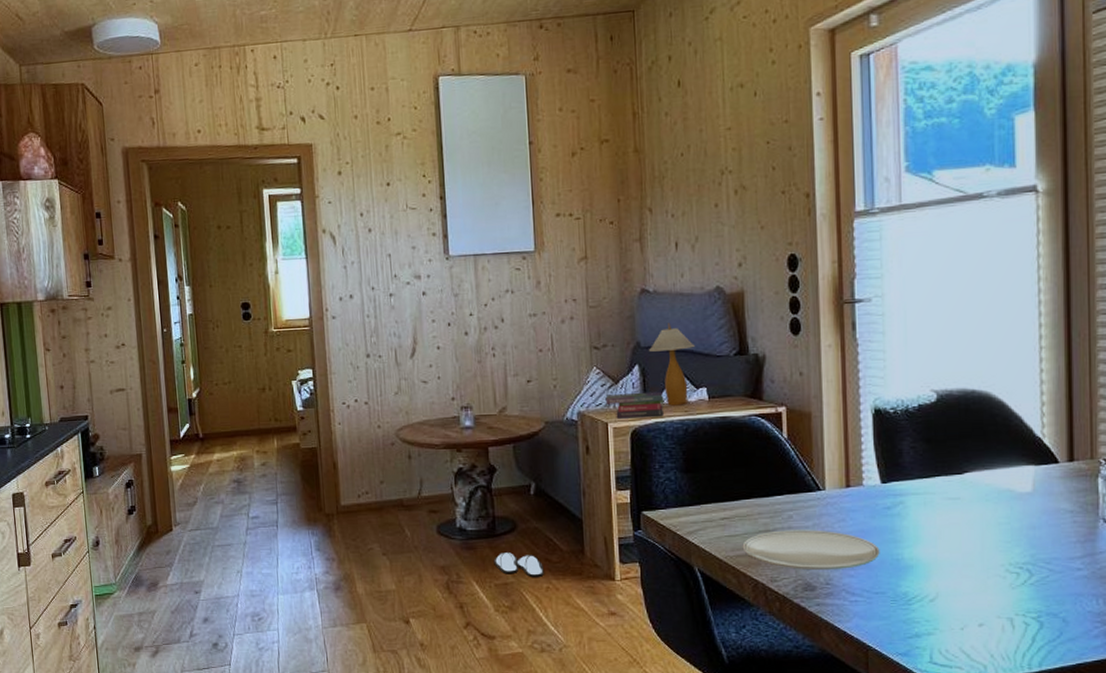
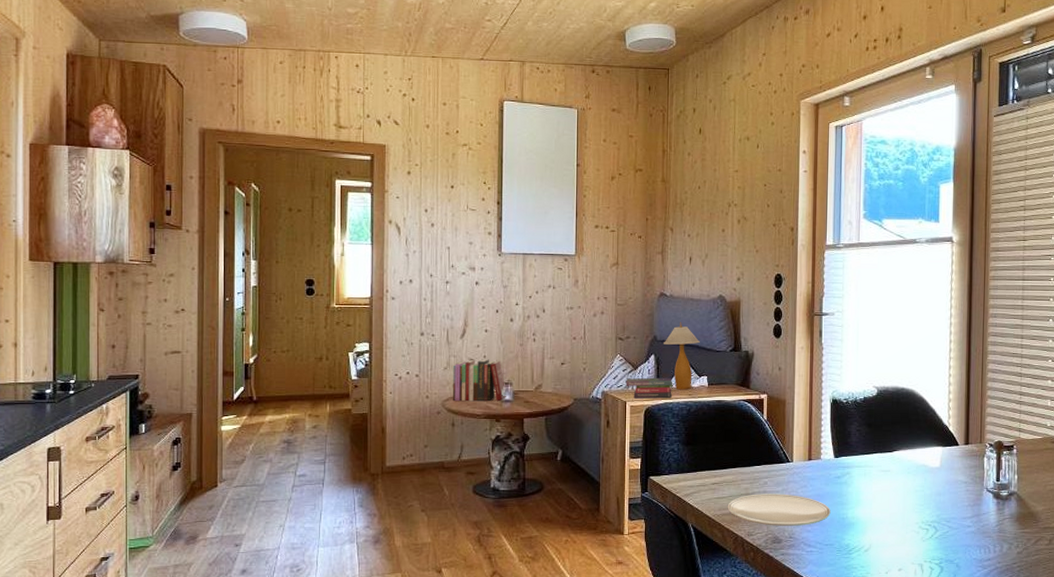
books: none [404,380,467,431] -> present [452,359,506,402]
slippers: present [494,551,544,577] -> none [521,509,564,531]

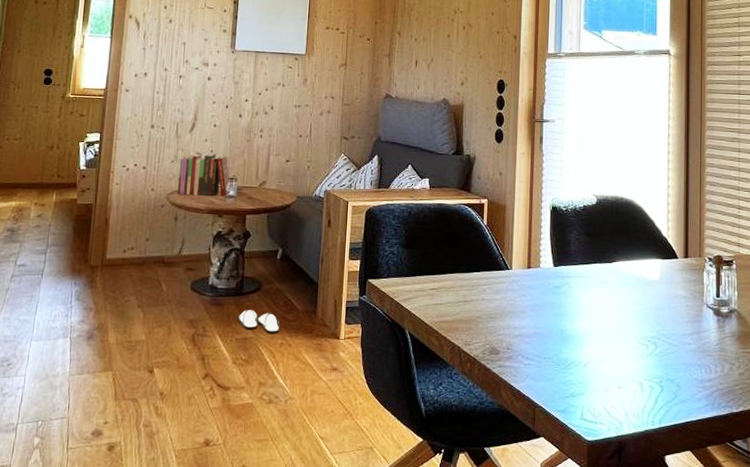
slippers: none [521,509,564,531] -> present [237,309,280,333]
books: present [625,377,673,399] -> none [348,178,395,199]
table lamp: present [664,322,700,390] -> none [387,124,423,192]
plate: present [727,494,831,527] -> none [445,301,549,337]

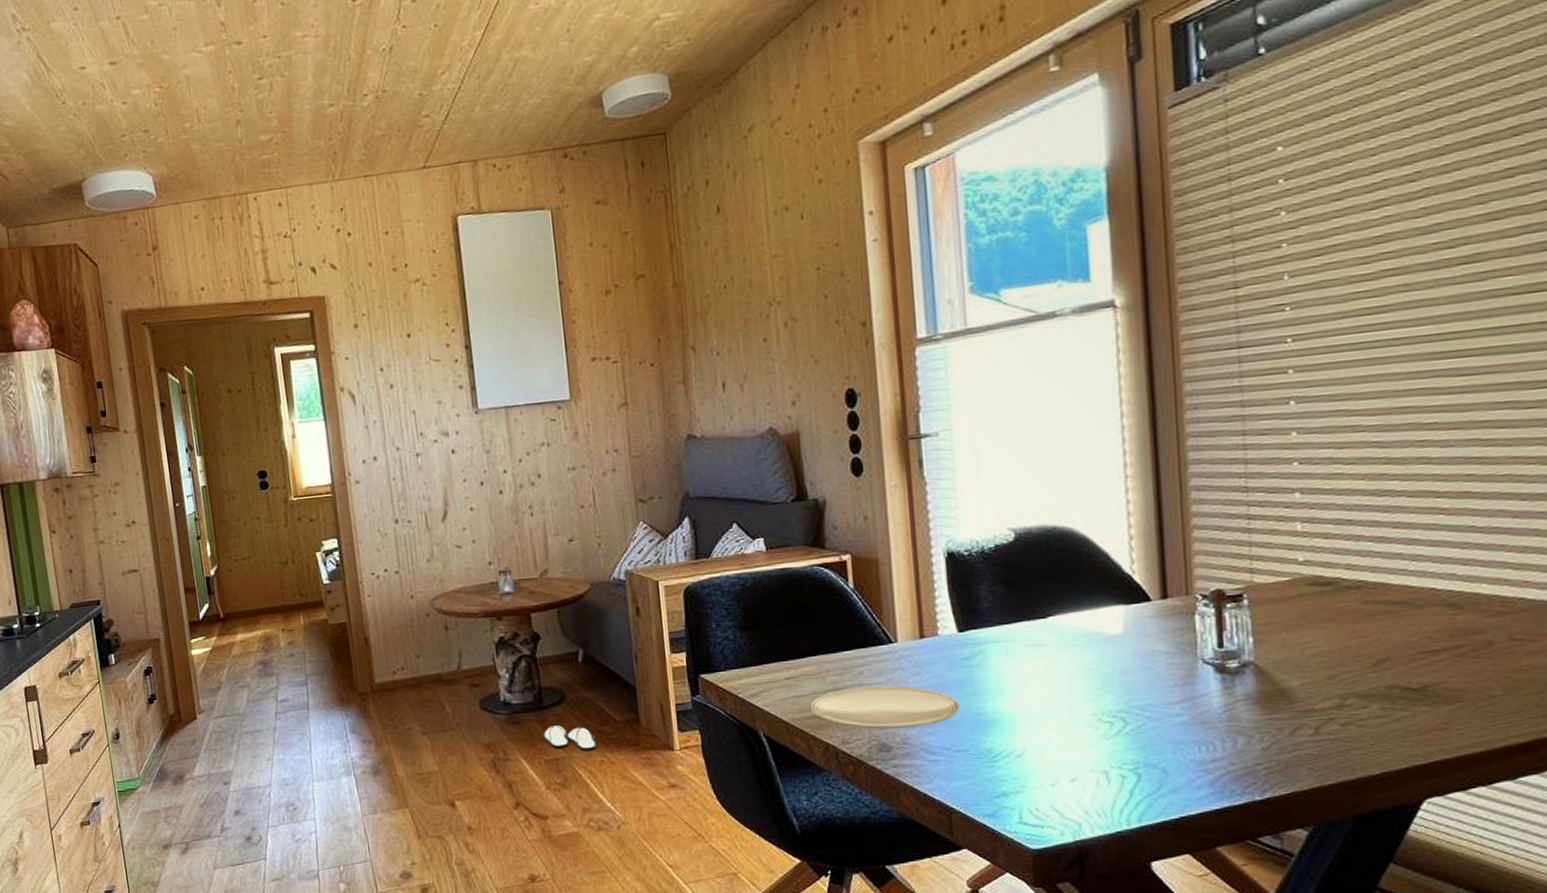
books: present [177,153,230,197] -> none [437,544,506,600]
plate: none [445,301,549,337] -> present [810,685,960,730]

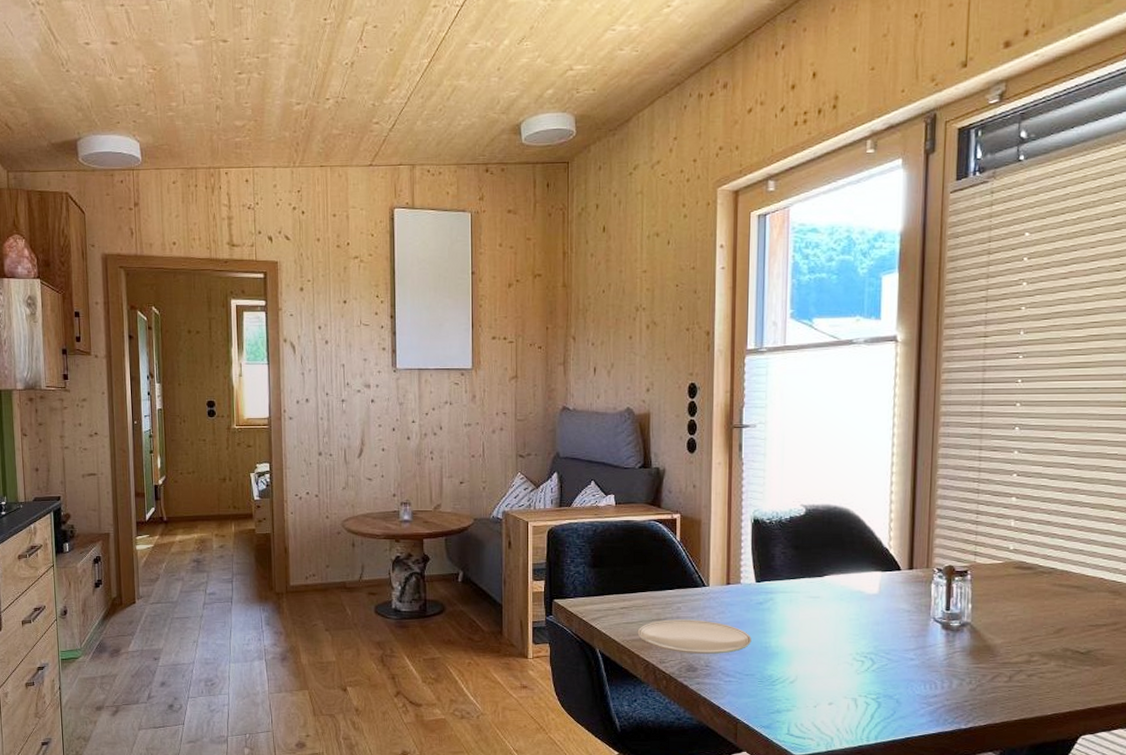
slippers: present [542,724,597,751] -> none [423,630,467,654]

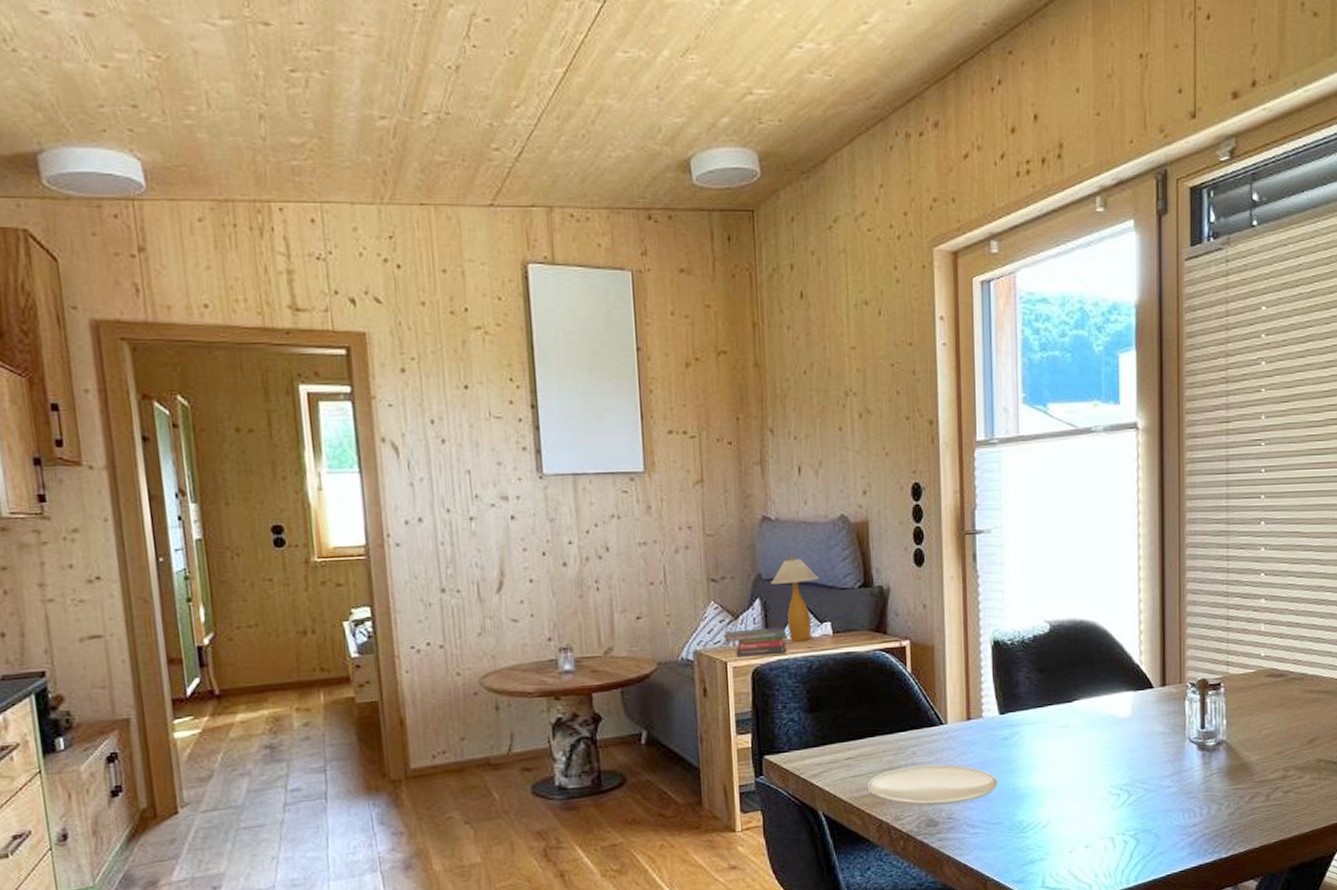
books: none [527,496,578,519] -> present [724,626,787,657]
table lamp: none [567,437,606,509] -> present [771,553,819,642]

